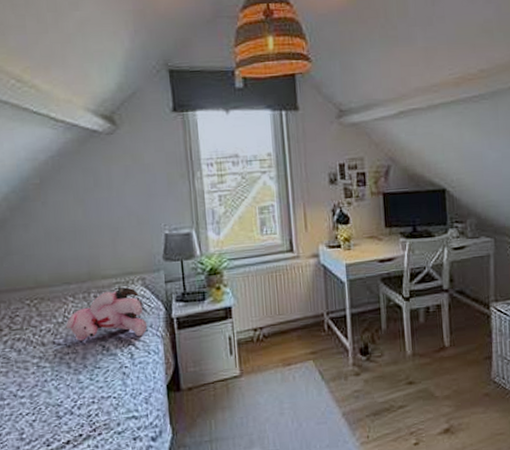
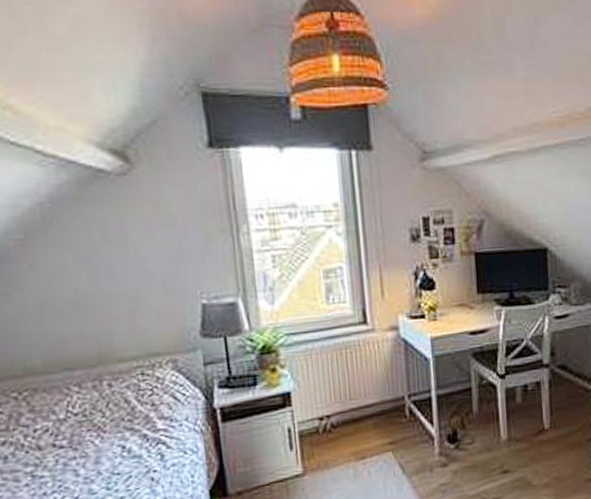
stuffed bear: present [65,287,148,341] -> none [70,372,182,442]

